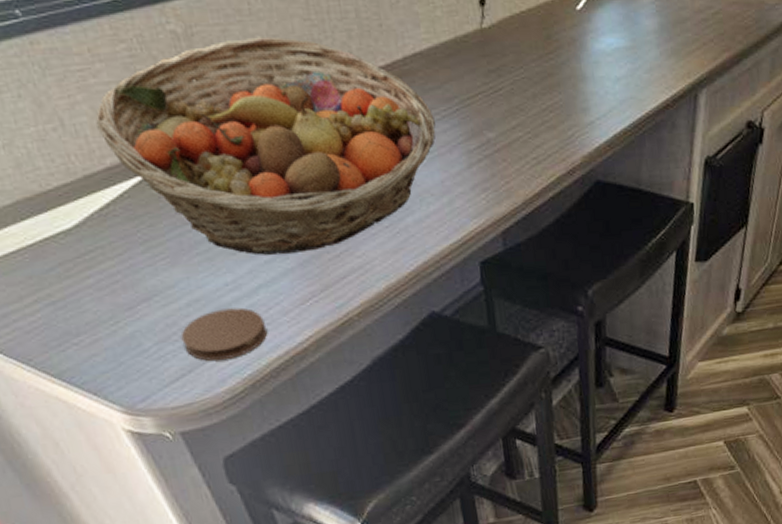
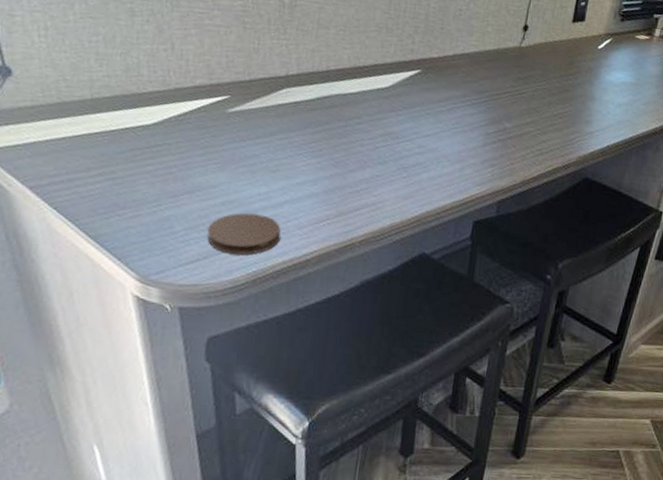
fruit basket: present [95,36,436,255] -> none [198,15,466,183]

